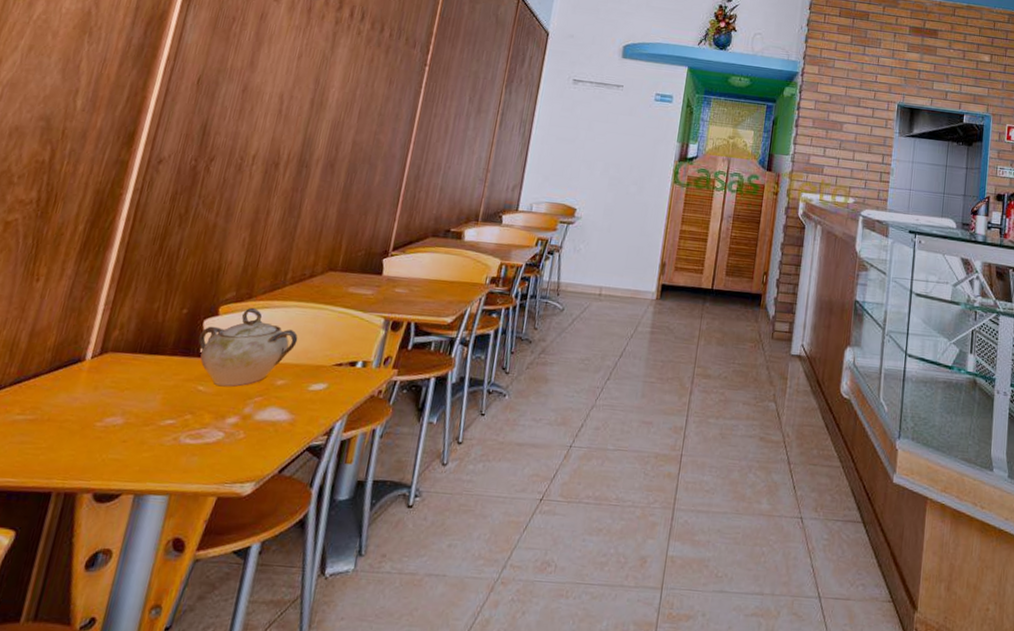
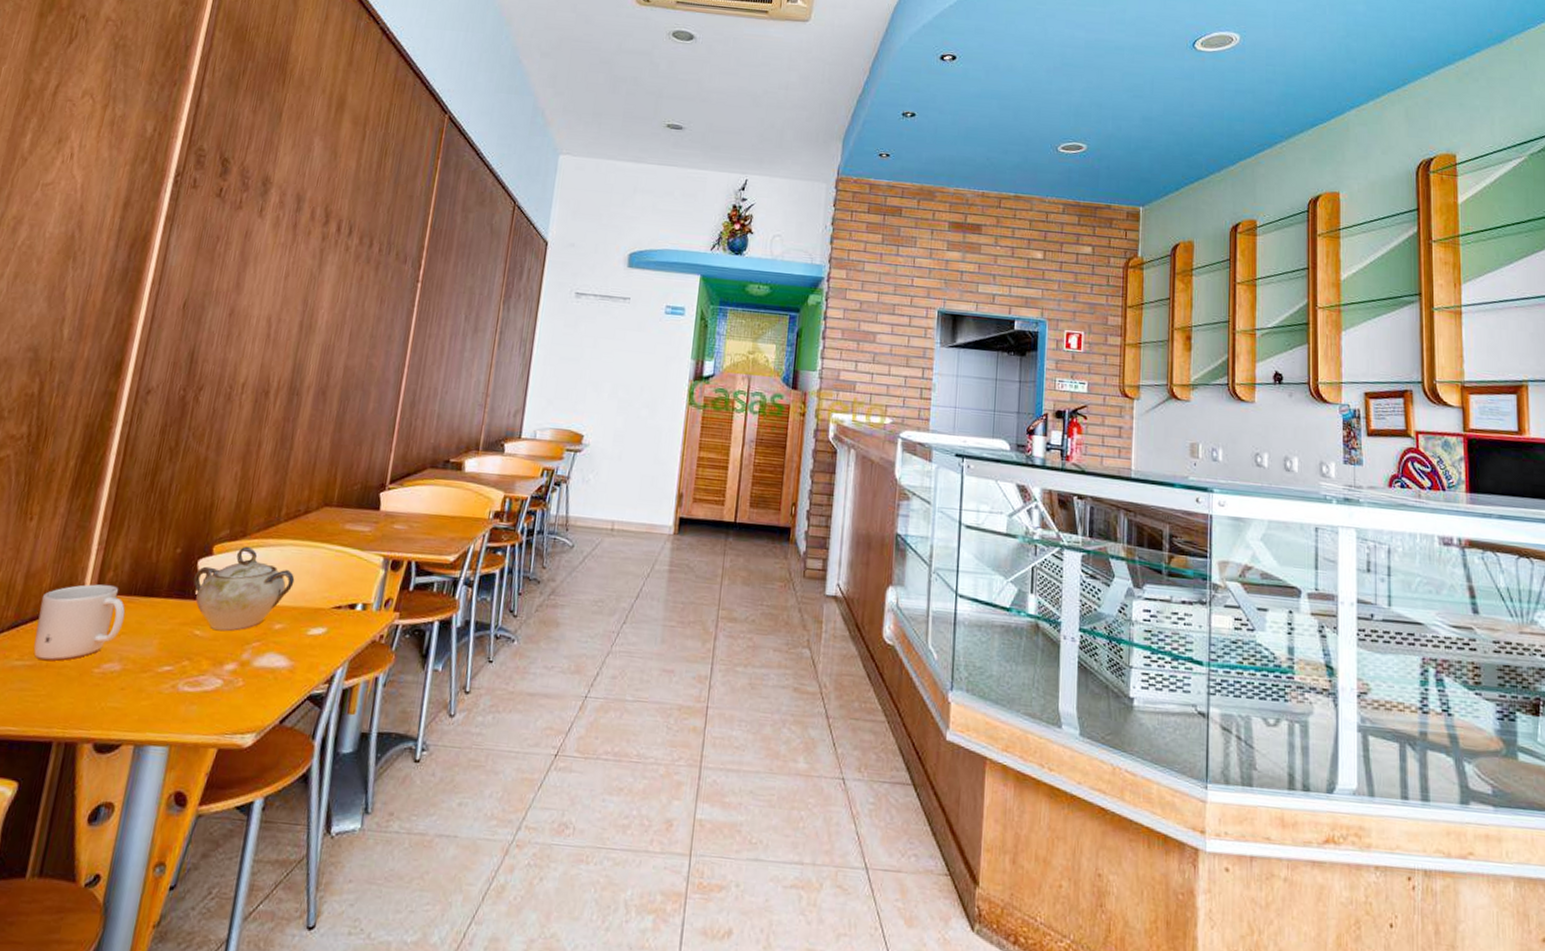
mug: none [35,342,130,415] -> present [33,584,126,661]

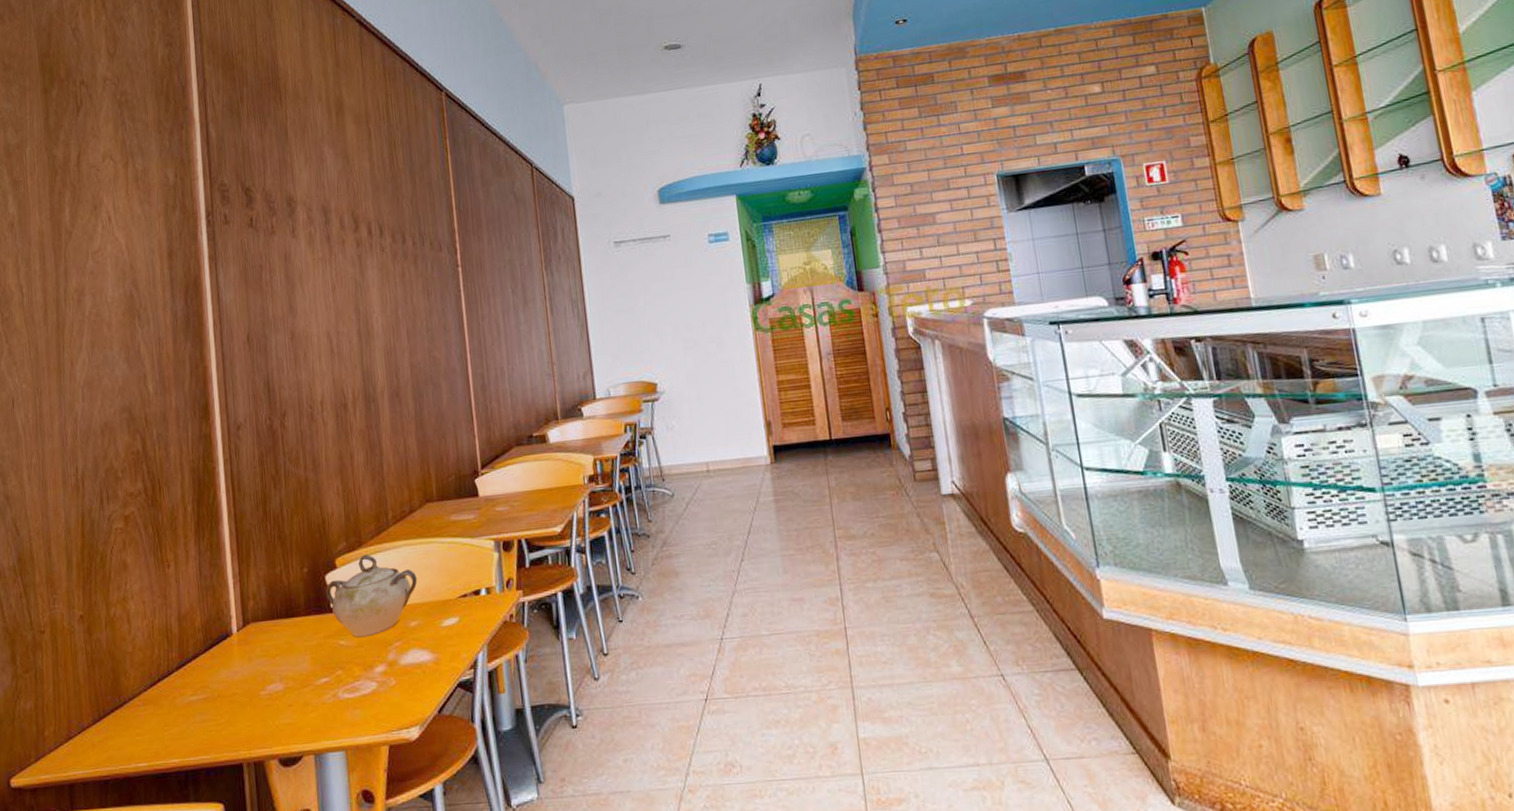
mug: present [33,584,126,661] -> none [197,612,275,692]

